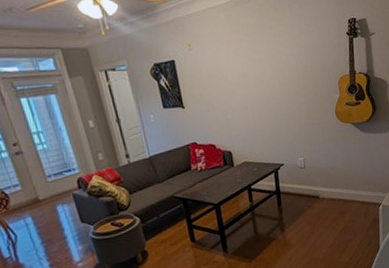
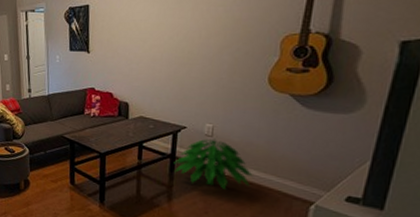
indoor plant: none [280,169,339,211] -> present [174,139,253,189]

